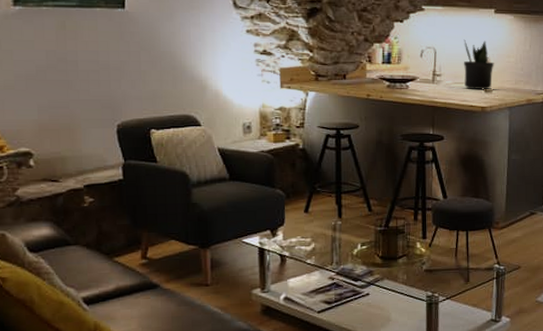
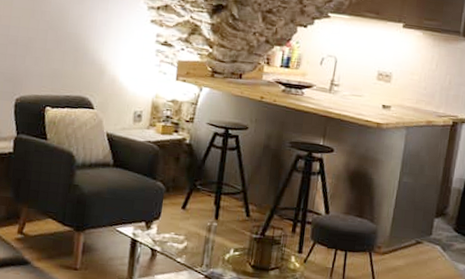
planter: present [463,39,494,89] -> none [362,51,396,105]

